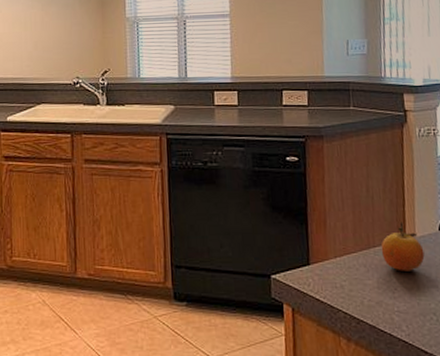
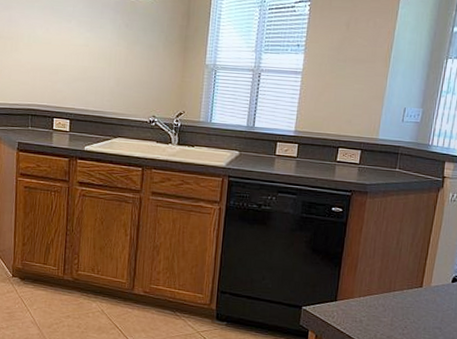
fruit: present [381,221,425,271] -> none [399,272,436,314]

